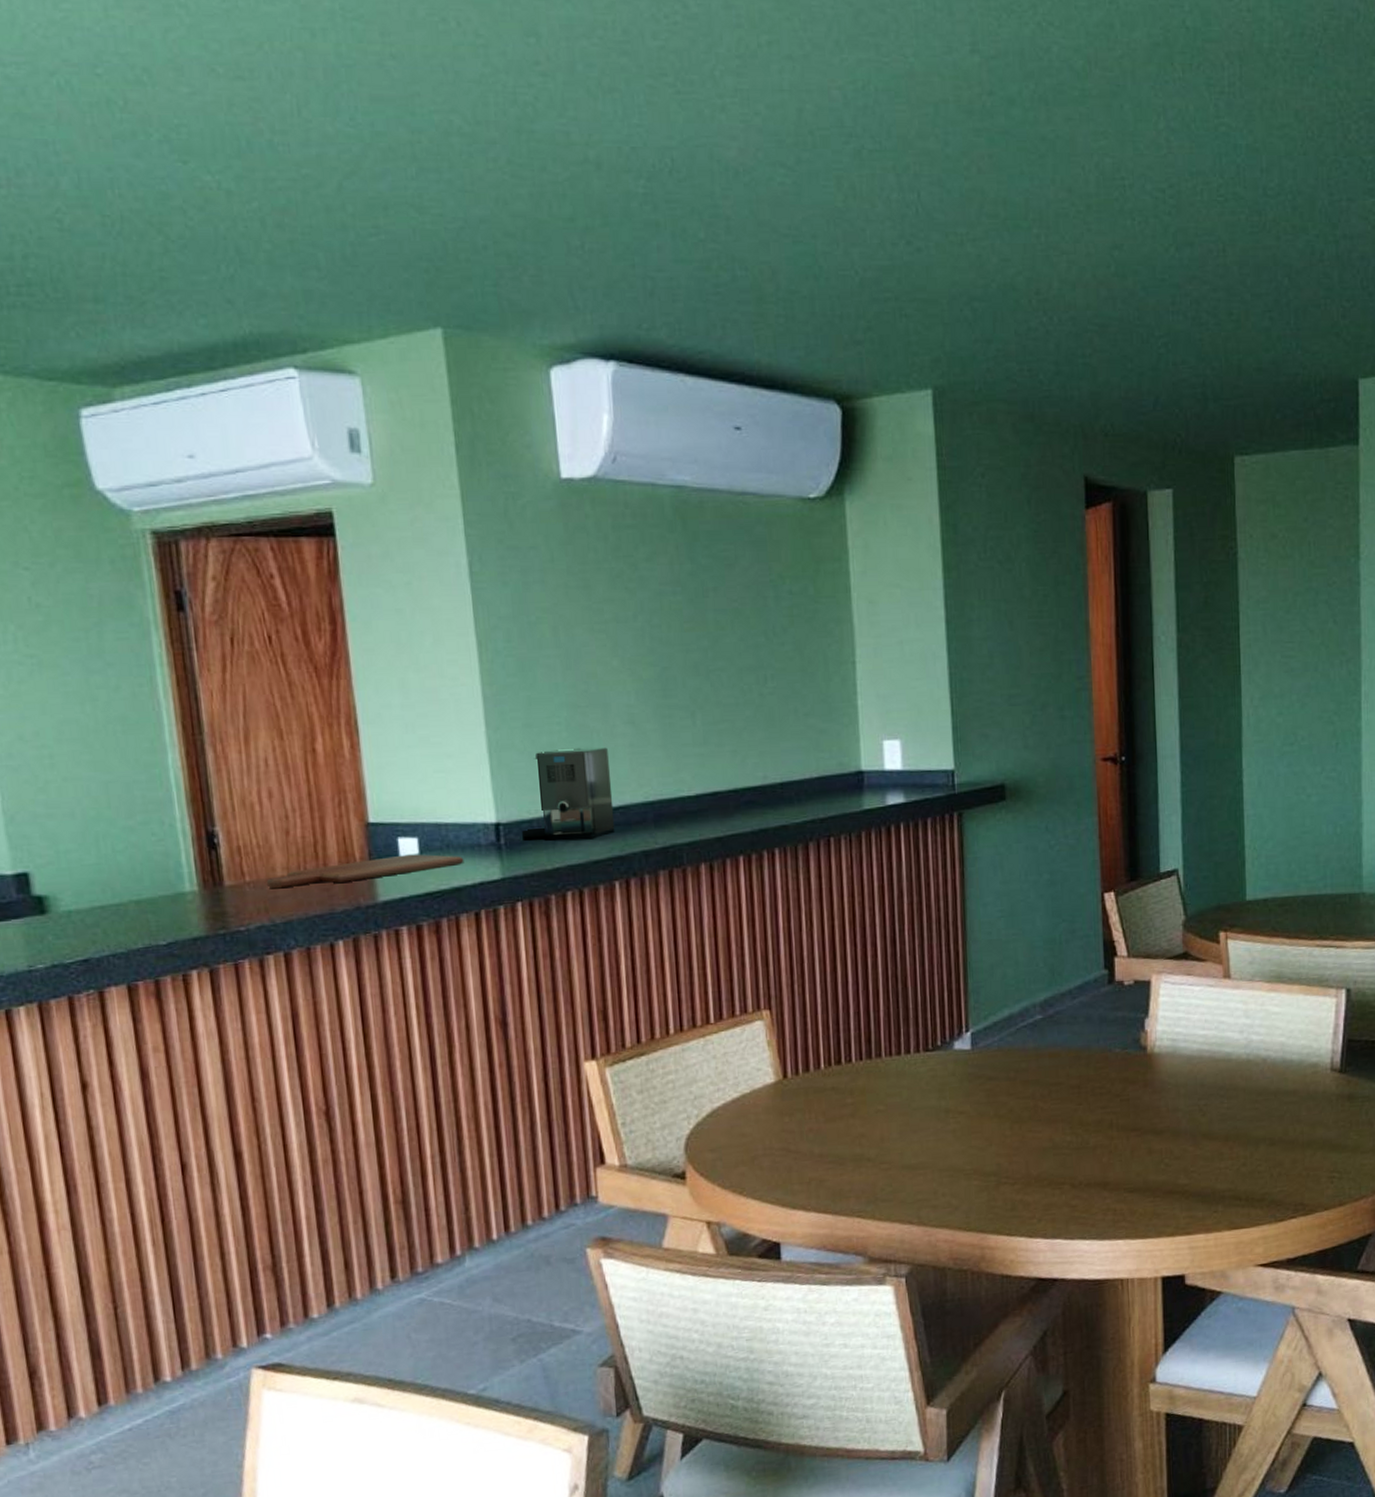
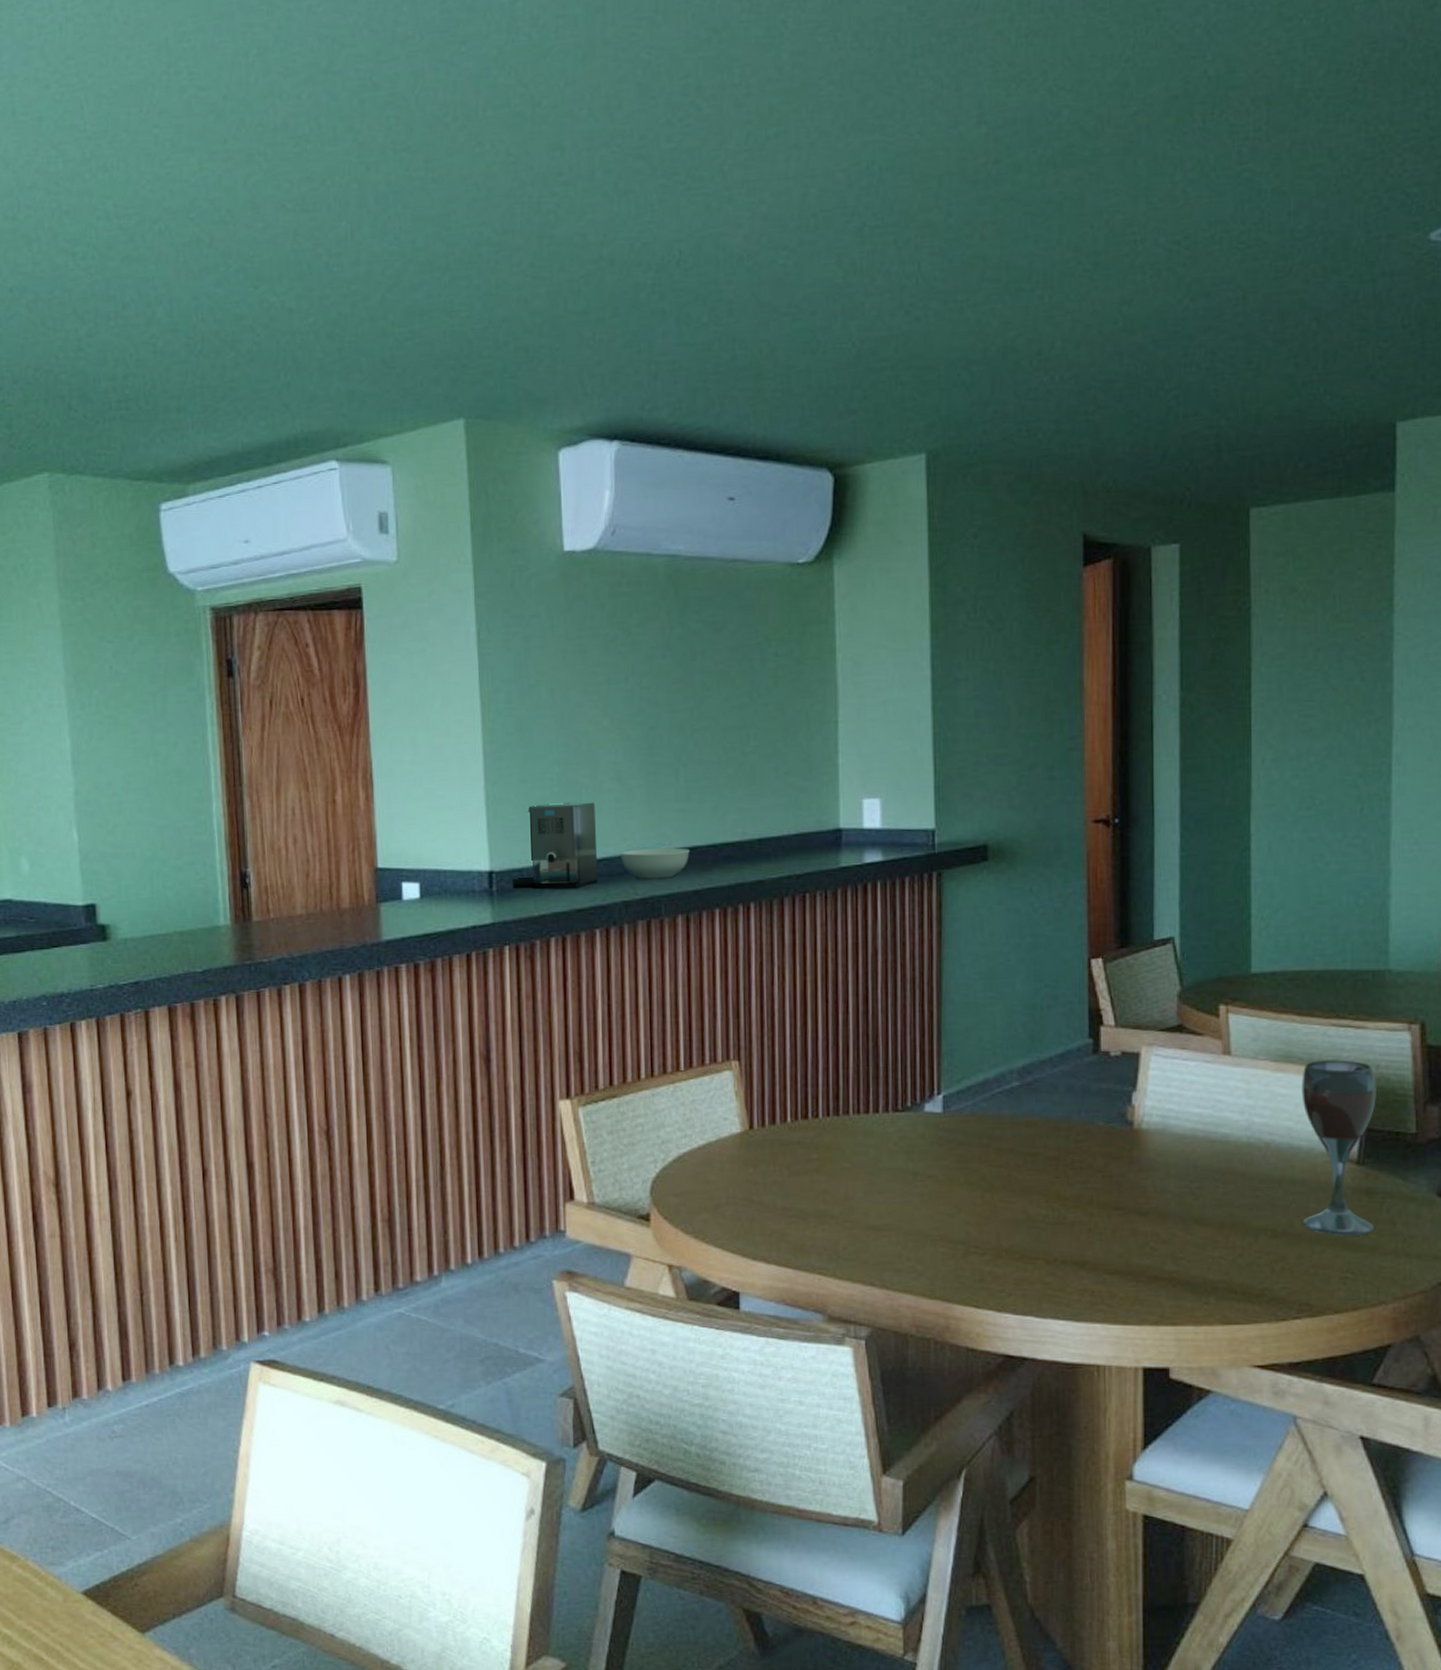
cutting board: present [266,854,464,889] -> none [287,898,460,926]
bowl: none [637,794,710,827] -> present [620,848,690,879]
cup: none [1292,977,1356,1140] -> present [1301,1060,1376,1236]

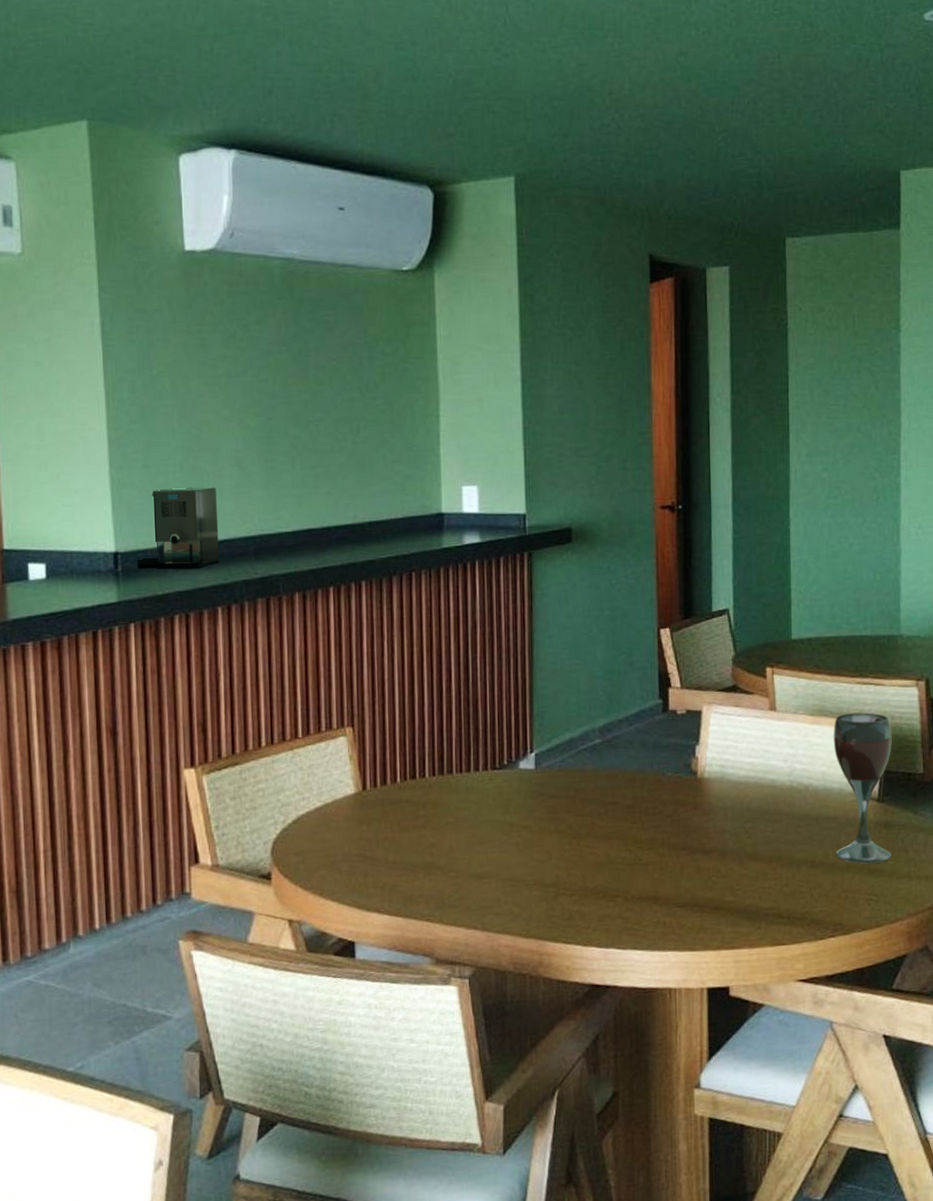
bowl: present [620,848,690,879] -> none [240,530,305,560]

